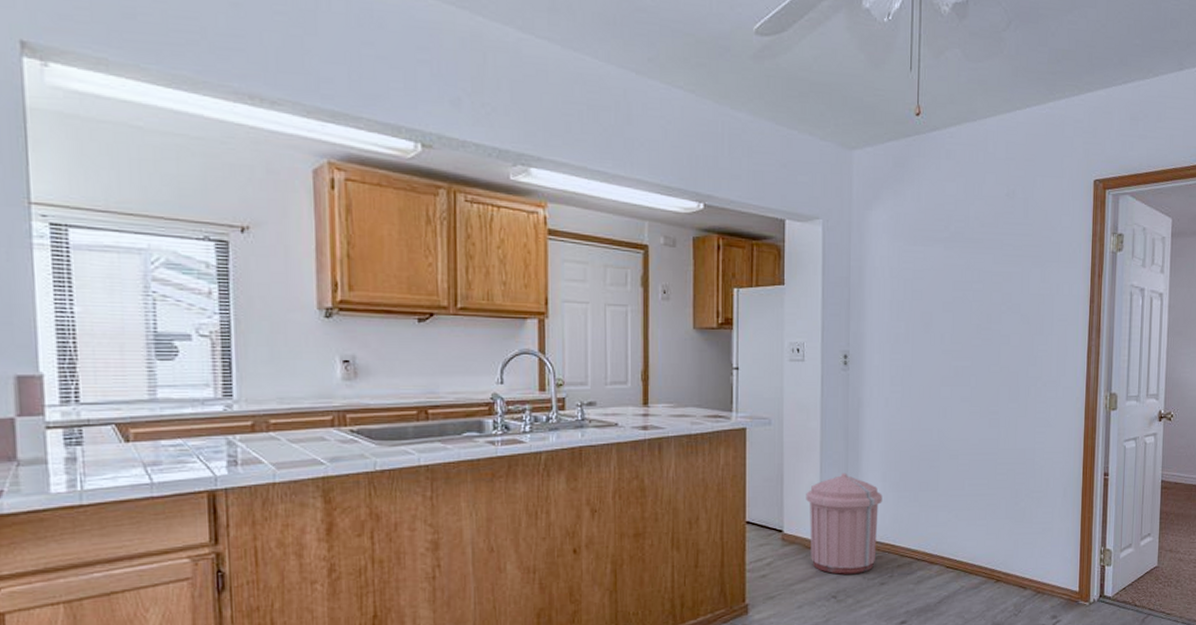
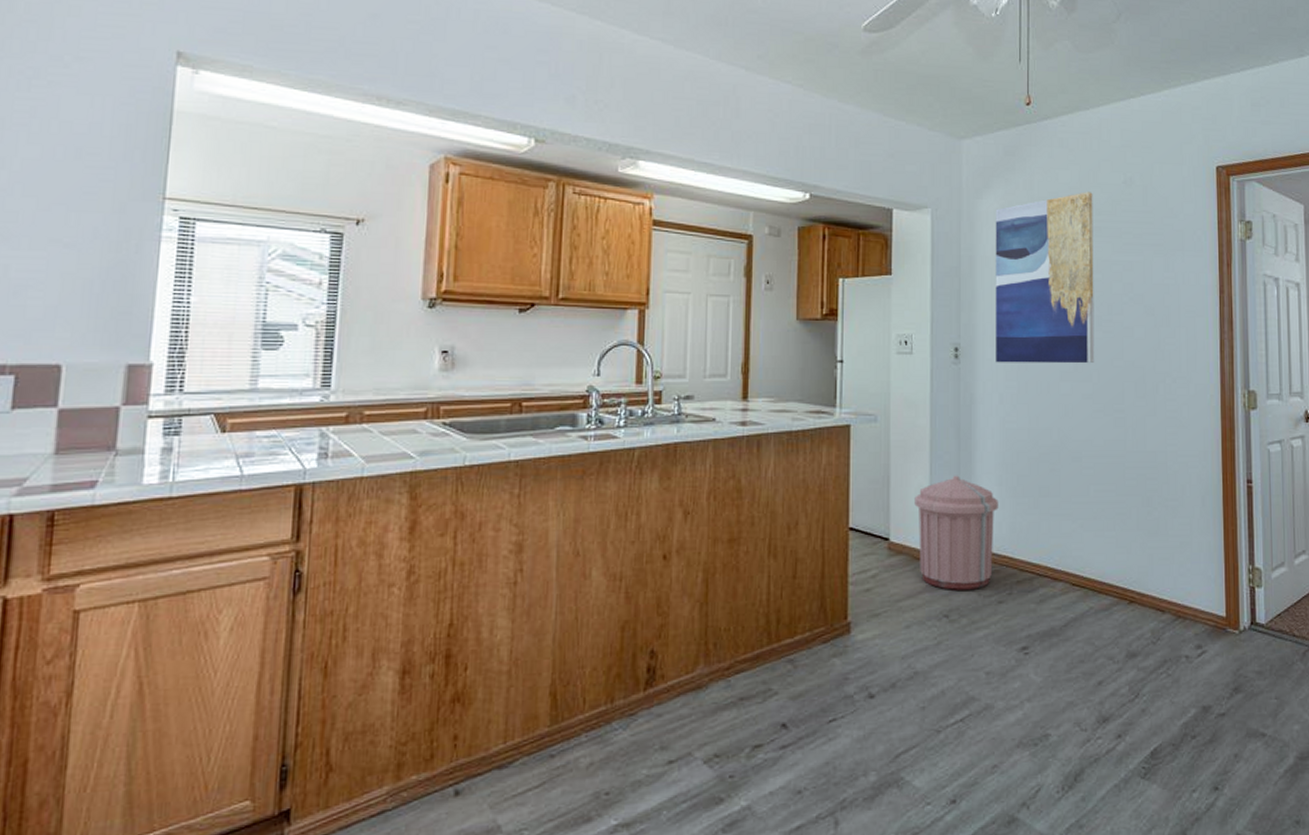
wall art: none [882,204,977,370] -> present [995,192,1095,364]

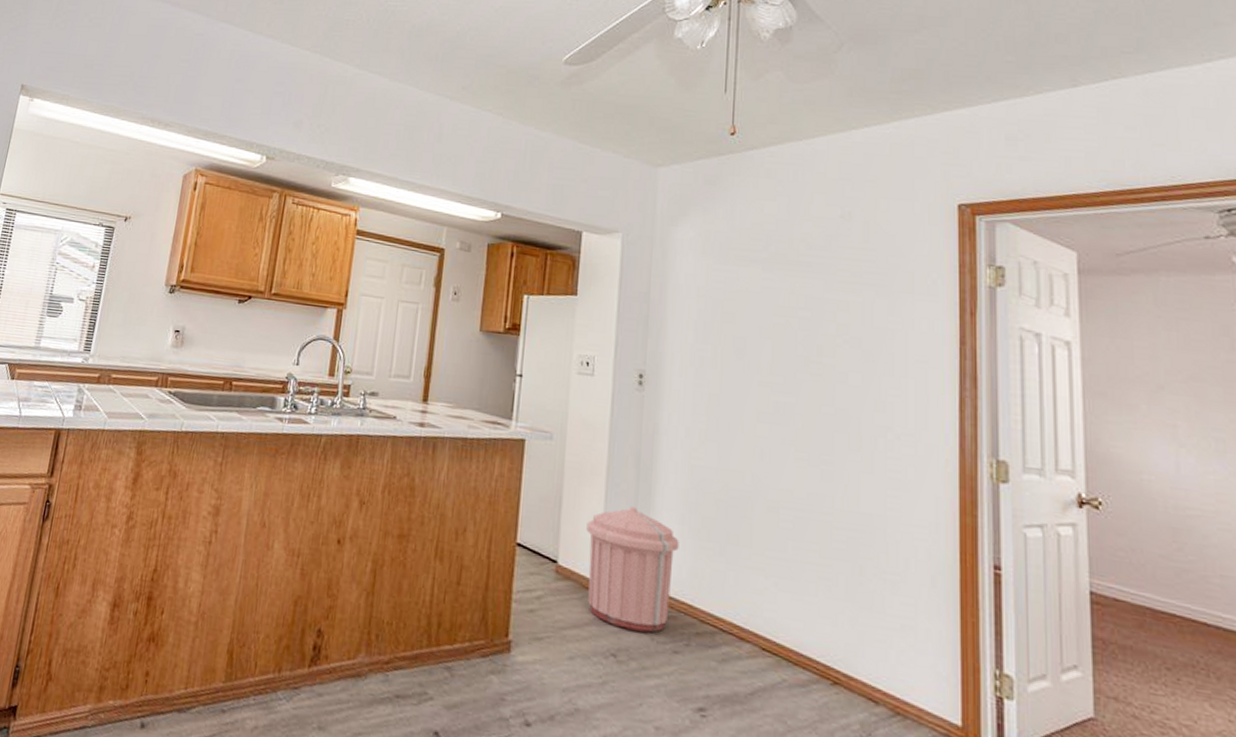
wall art: present [995,192,1095,364] -> none [683,224,803,406]

